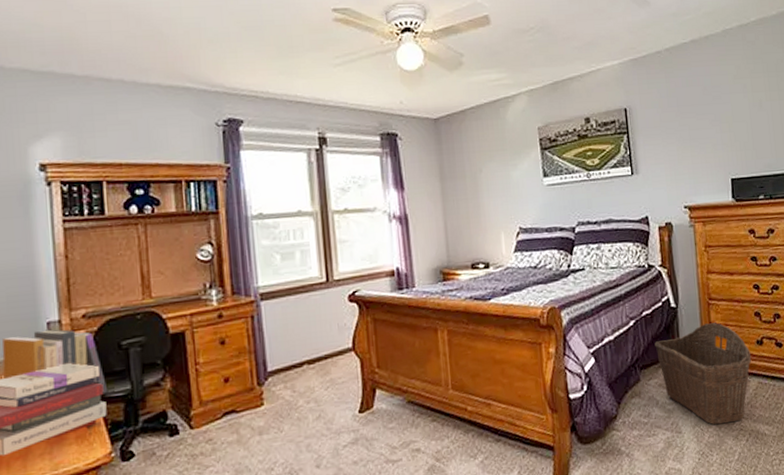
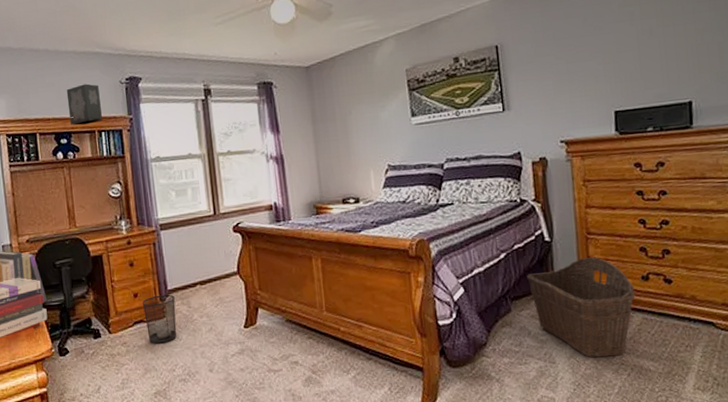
decorative box: none [145,124,192,174] -> present [66,83,102,126]
waste bin: none [234,377,278,439] -> present [142,294,177,344]

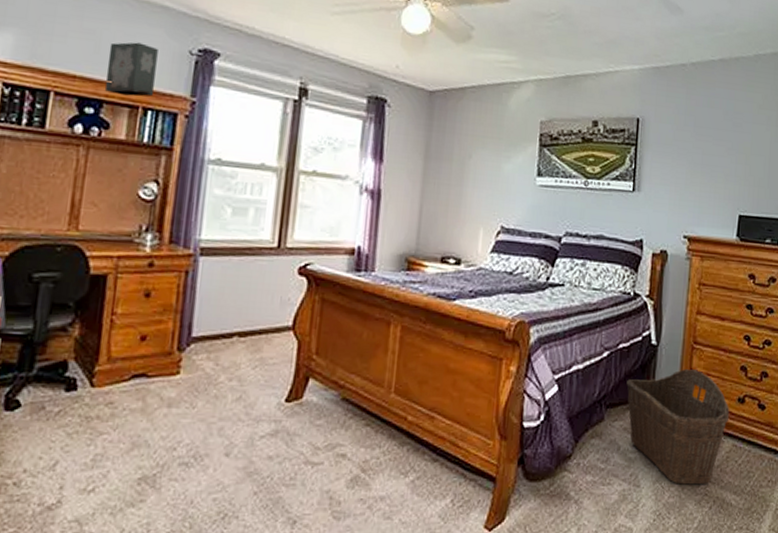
waste bin: present [142,294,177,344] -> none [148,342,200,410]

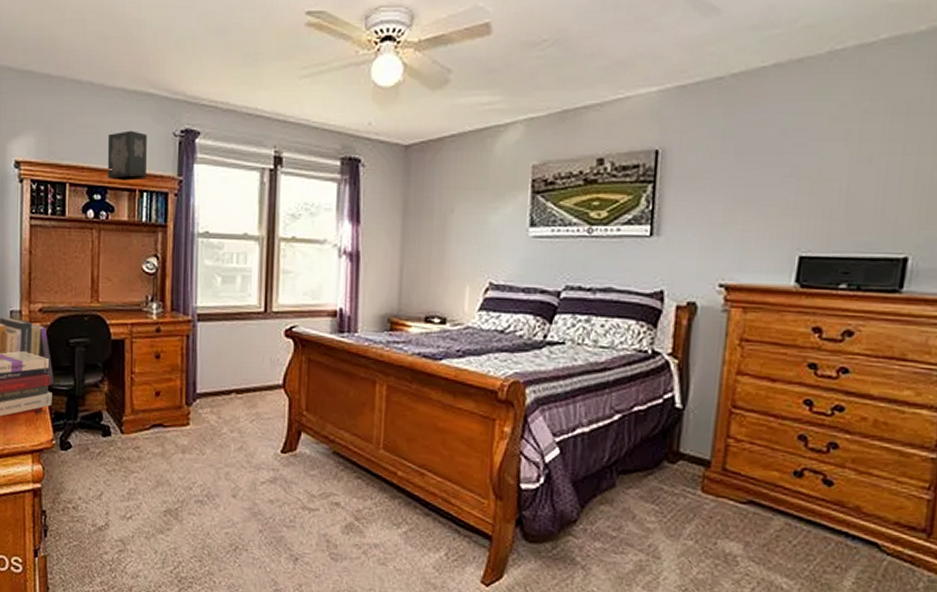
wicker basket: present [626,369,730,485] -> none [643,436,782,564]

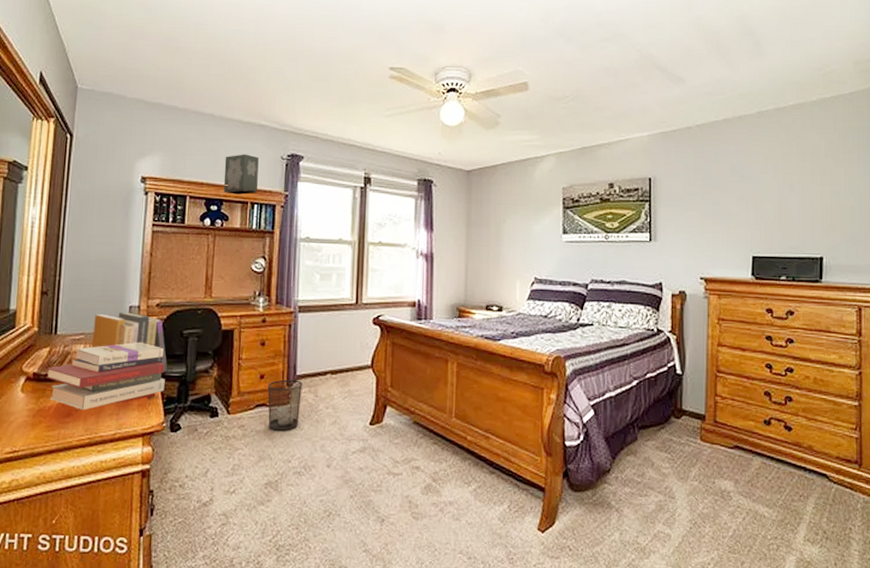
waste bin: none [164,397,204,455] -> present [267,379,303,431]

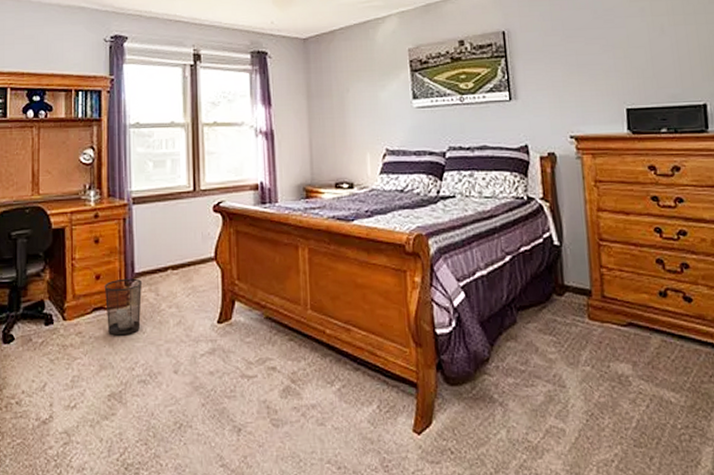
decorative box: present [223,154,259,195] -> none [45,39,81,83]

